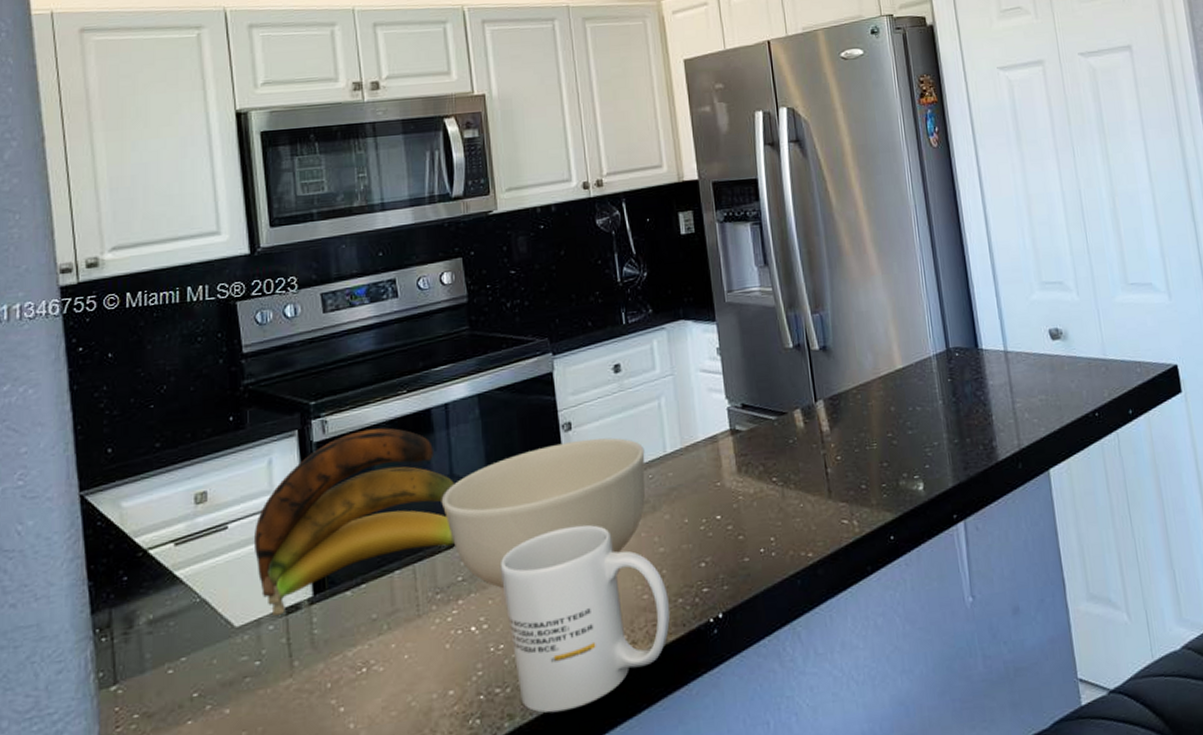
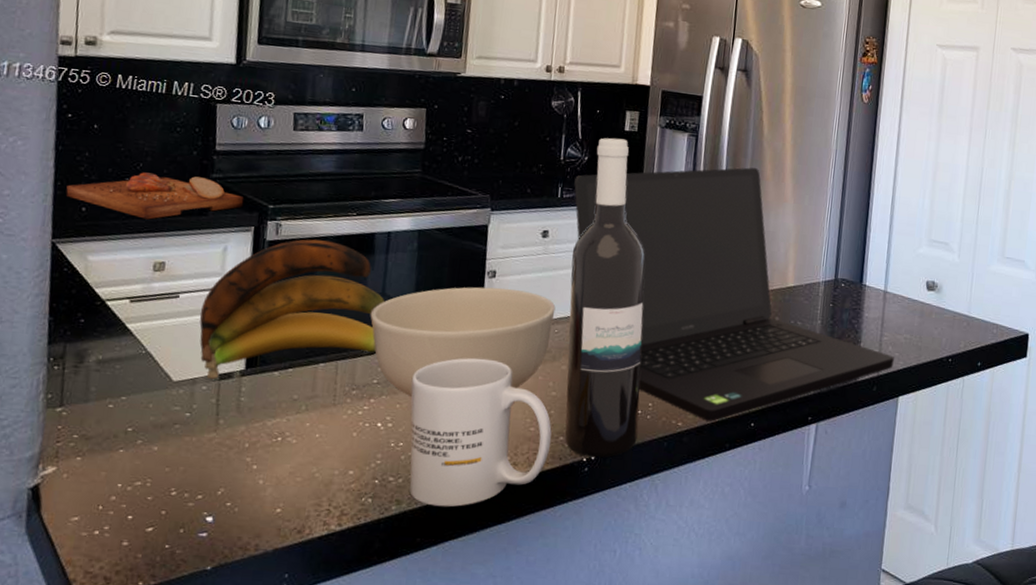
cutting board: none [88,386,282,448] -> present [66,172,244,220]
laptop: none [637,243,1035,545] -> present [574,167,894,422]
wine bottle: none [650,244,766,617] -> present [565,138,646,458]

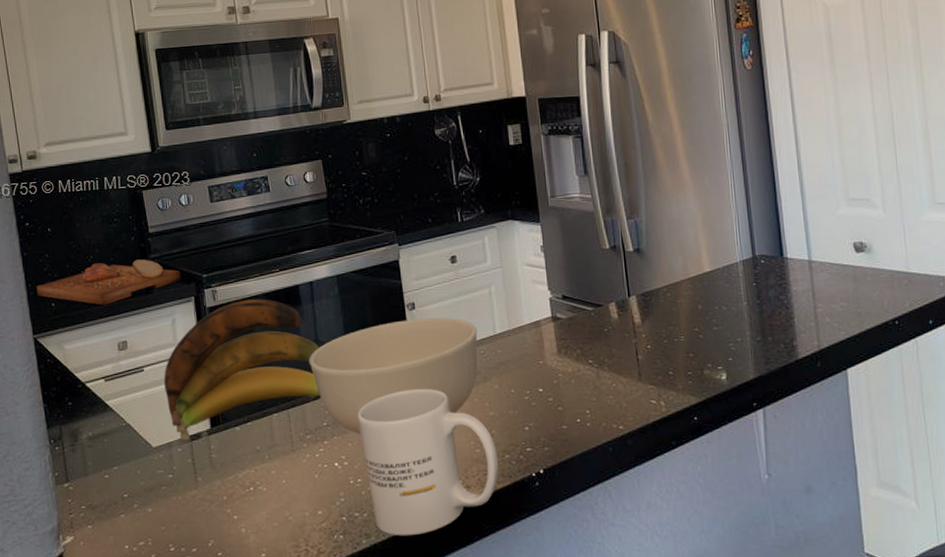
wine bottle: present [565,138,646,458] -> none [482,153,582,472]
laptop: present [574,167,894,422] -> none [471,157,835,421]

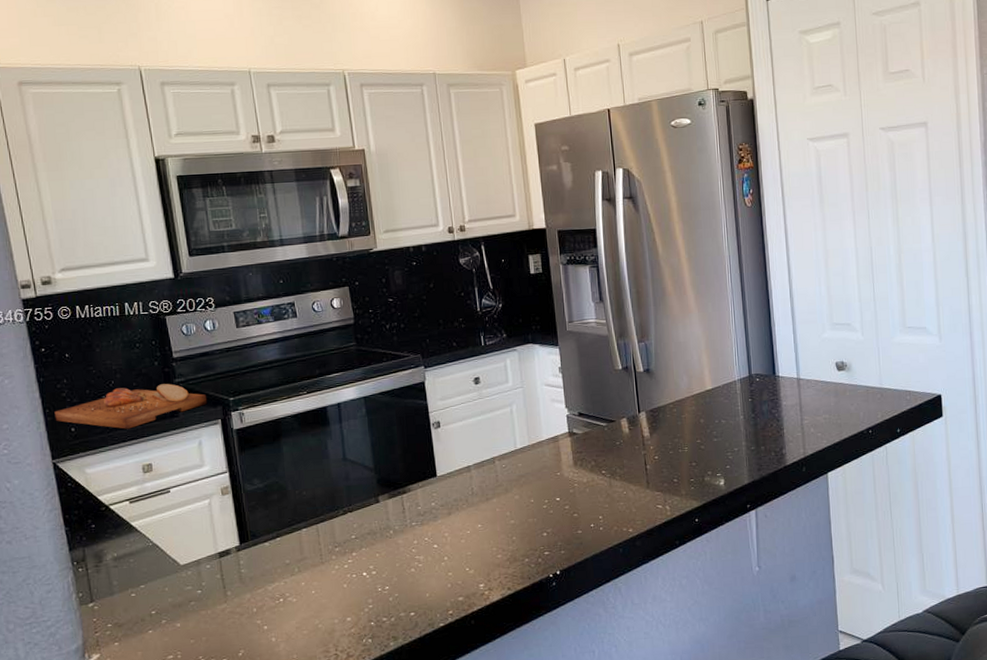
banana: present [163,299,320,441] -> none [190,420,349,558]
bowl: present [308,317,478,434] -> none [337,435,500,545]
mug: present [357,388,499,536] -> none [384,500,519,637]

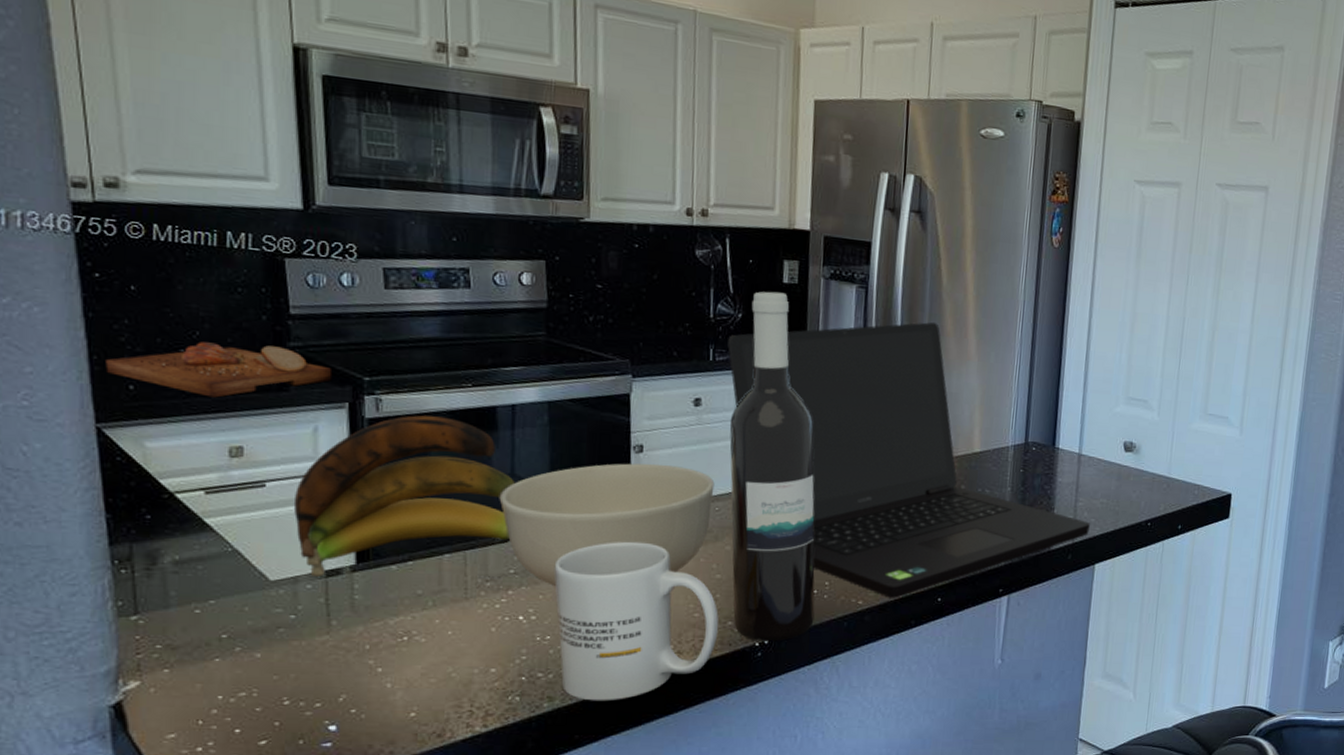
banana: none [190,420,349,558] -> present [293,415,516,577]
bowl: none [337,435,500,545] -> present [499,463,715,586]
mug: none [384,500,519,637] -> present [553,541,719,701]
laptop: none [494,285,818,524] -> present [727,321,1090,598]
wine bottle: none [504,281,595,573] -> present [729,291,815,642]

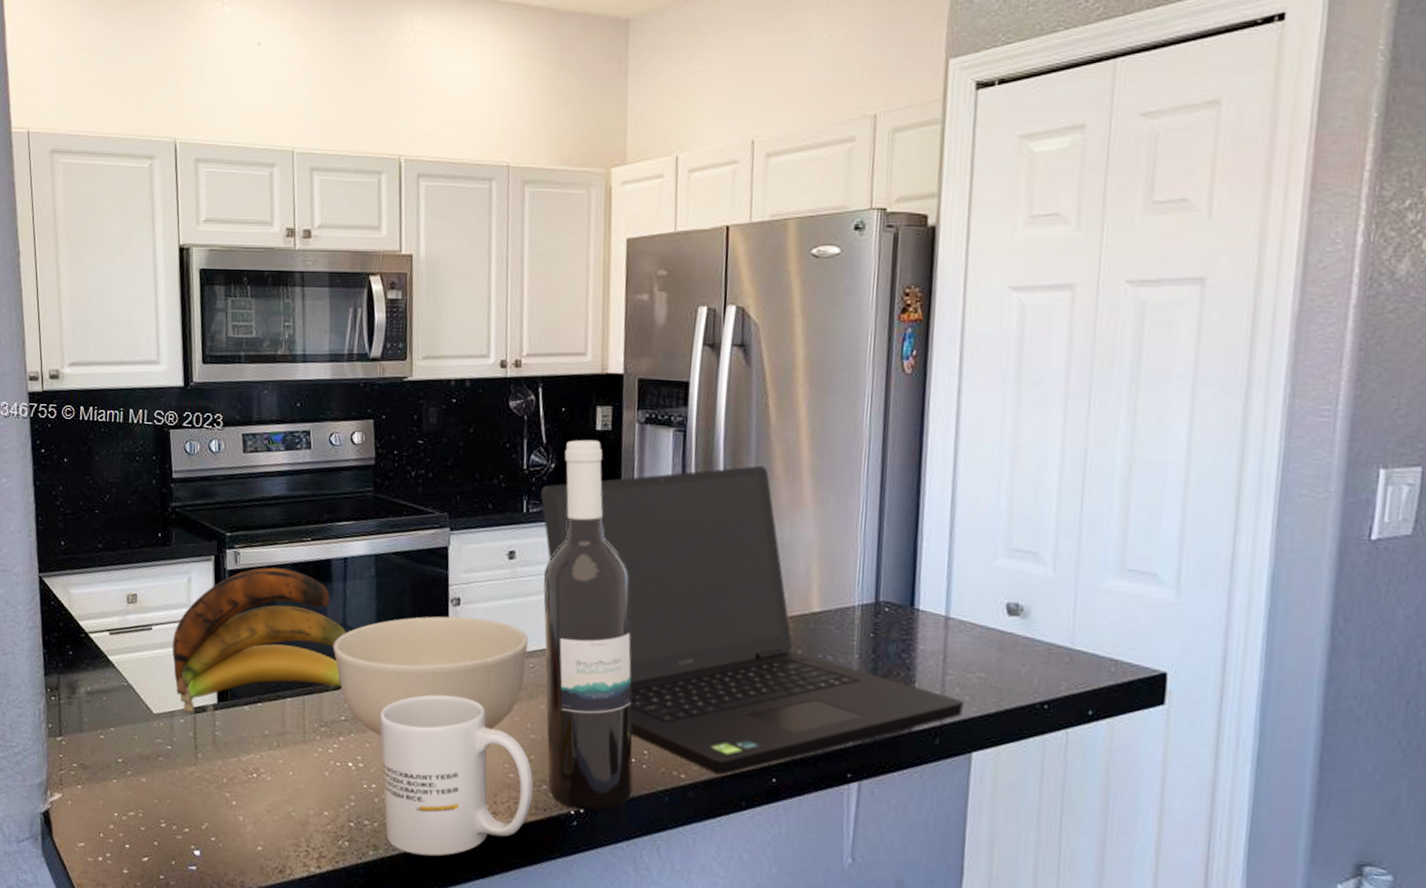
cutting board: present [105,341,333,398] -> none [46,504,203,552]

